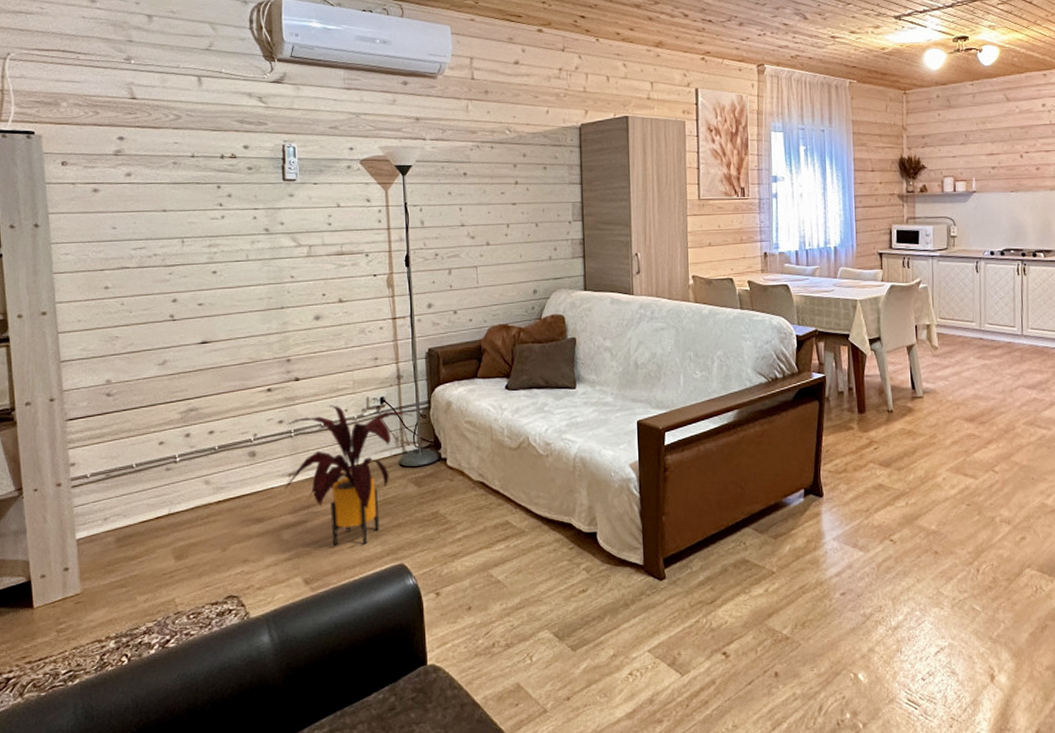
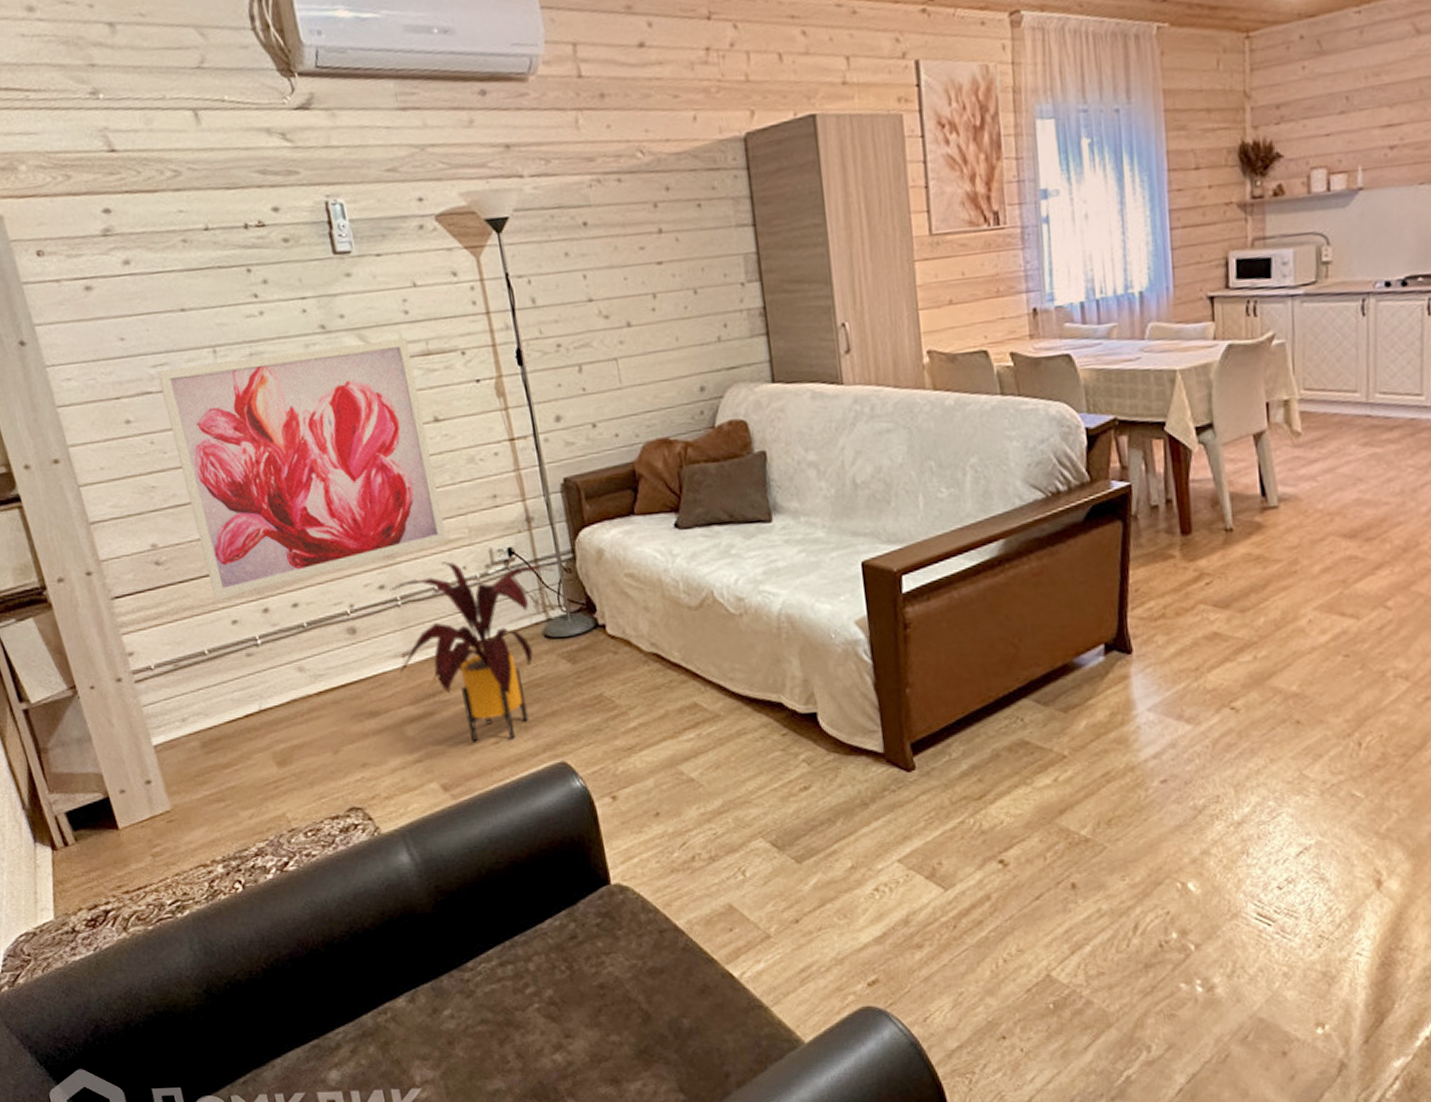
wall art: none [136,241,336,424] -> present [157,337,447,599]

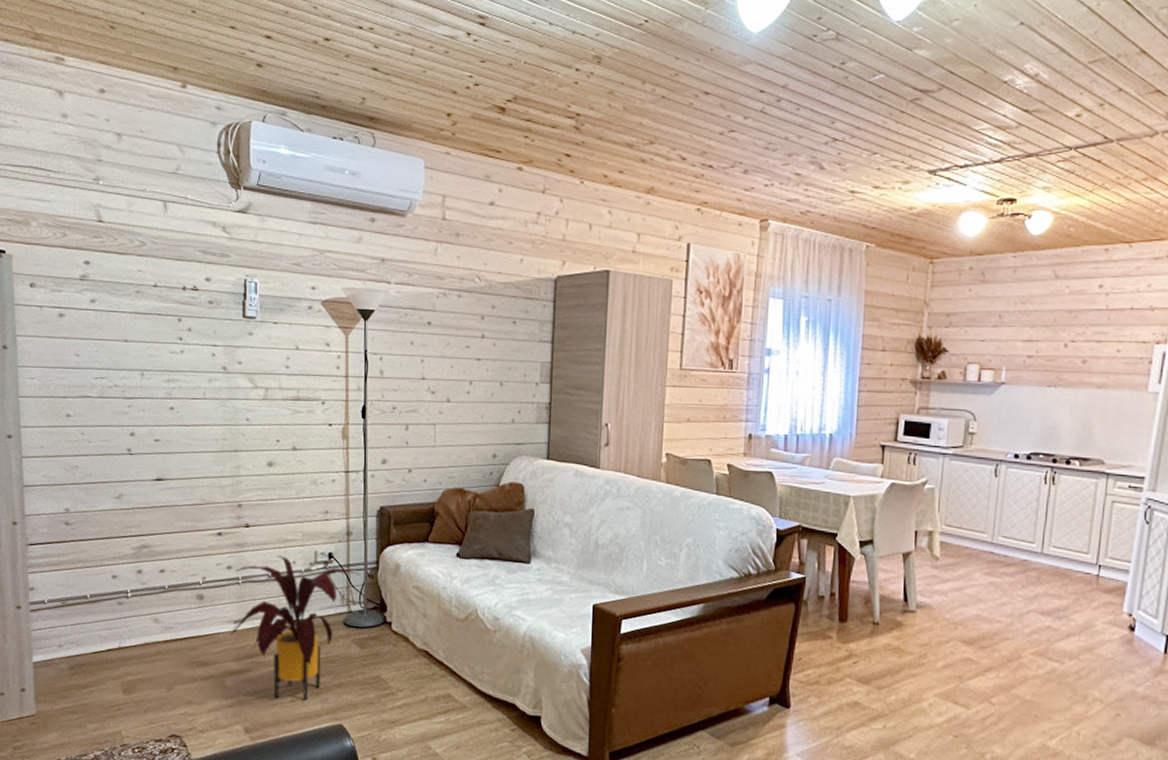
wall art: present [157,337,447,599] -> none [97,381,285,557]

